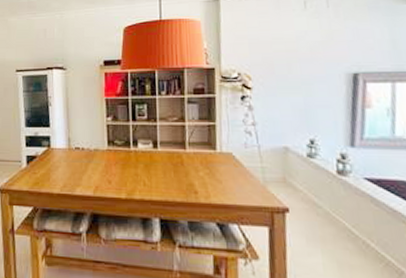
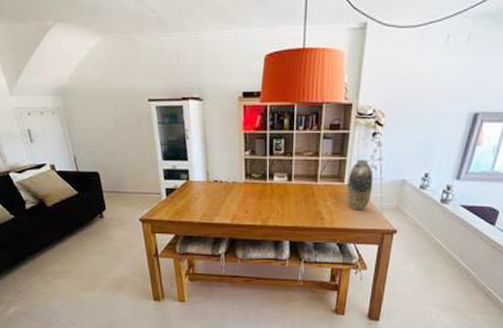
vase: none [220,124,251,183] -> present [347,159,373,210]

